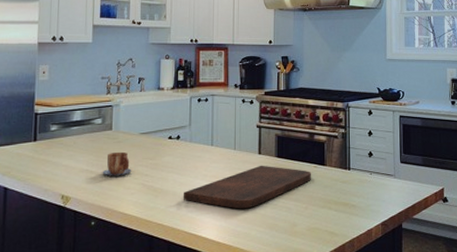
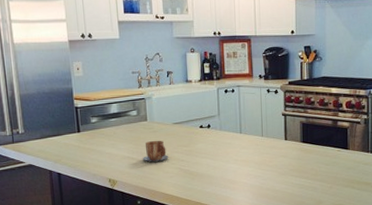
cutting board: present [183,165,311,209] -> none [217,150,335,189]

